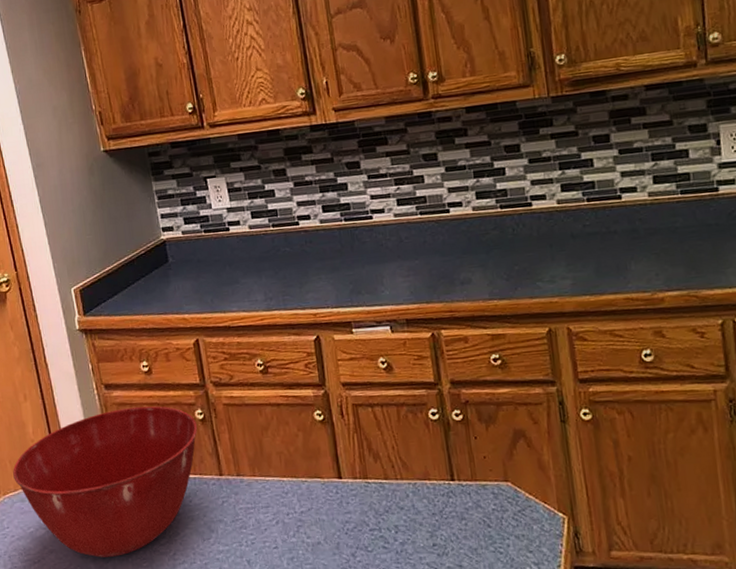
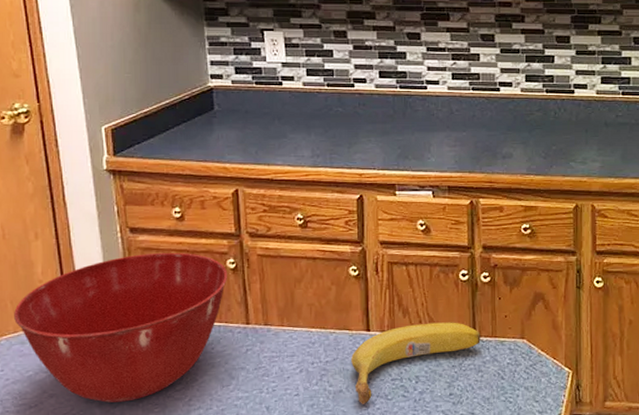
fruit: none [326,465,460,557] -> present [351,322,481,404]

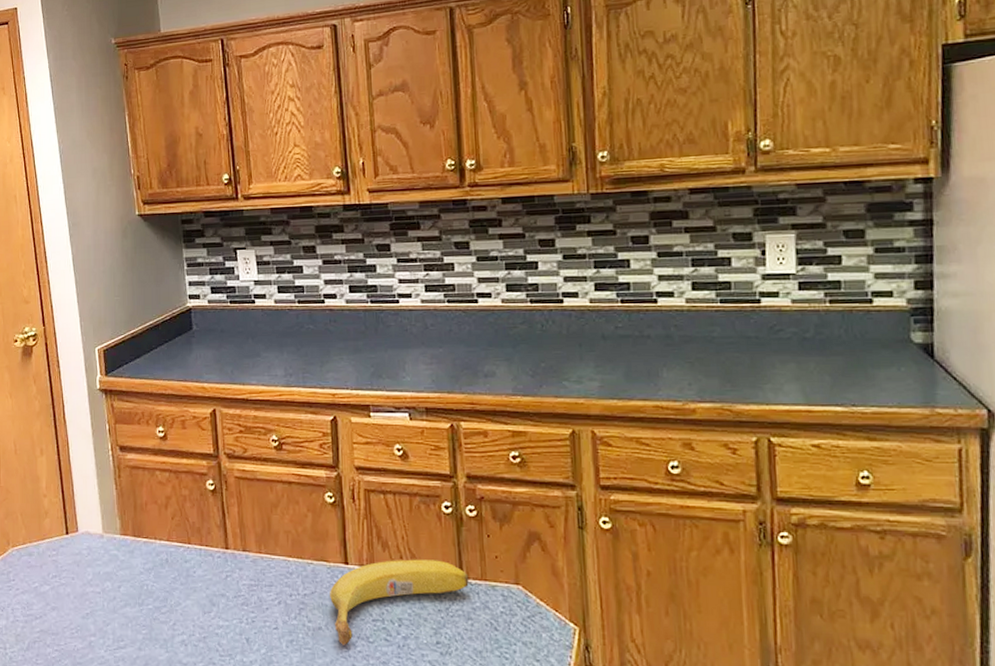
mixing bowl: present [14,252,228,403] -> none [23,471,208,621]

